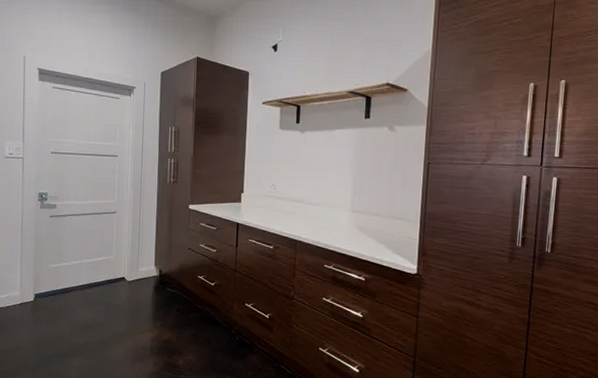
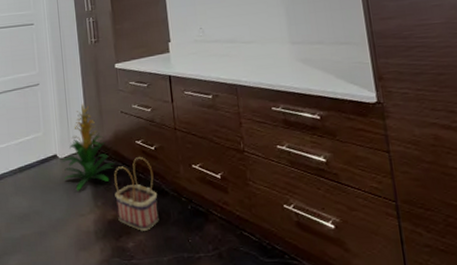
indoor plant: none [129,235,176,312] -> present [62,103,114,191]
basket: none [173,290,210,353] -> present [114,157,159,231]

